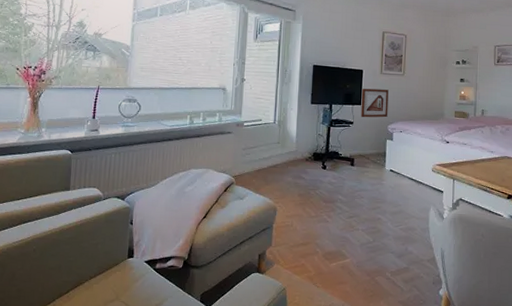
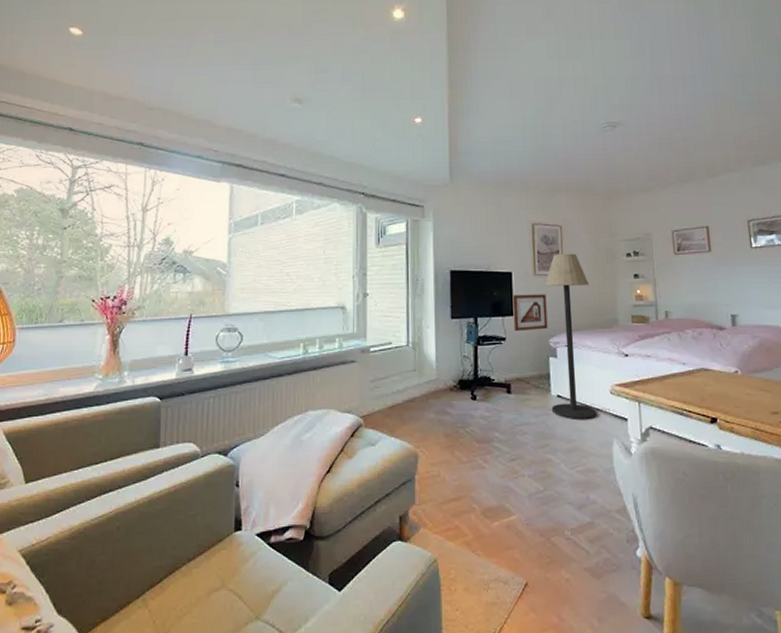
floor lamp: none [384,57,424,190] -> present [544,253,597,419]

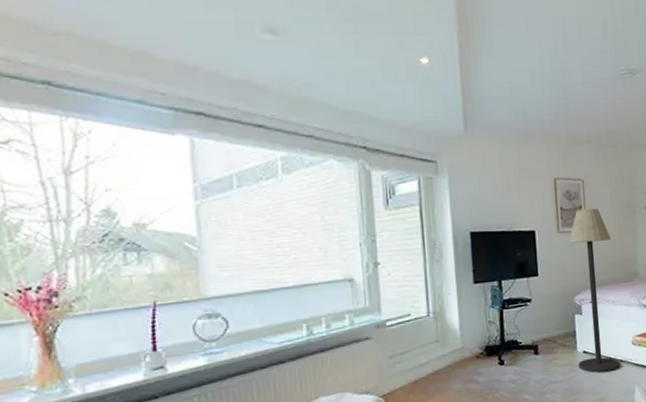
picture frame: present [512,294,548,332] -> none [536,251,573,292]

